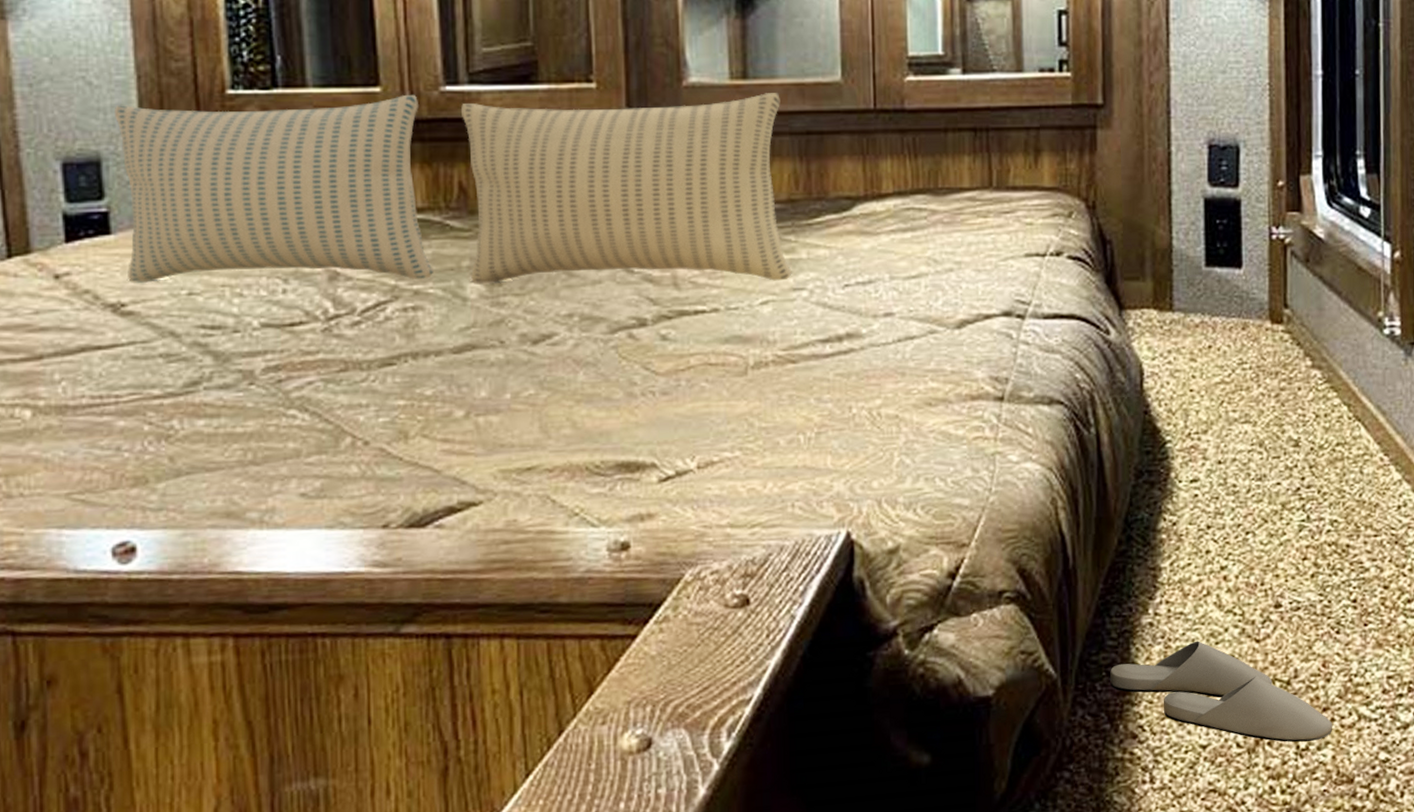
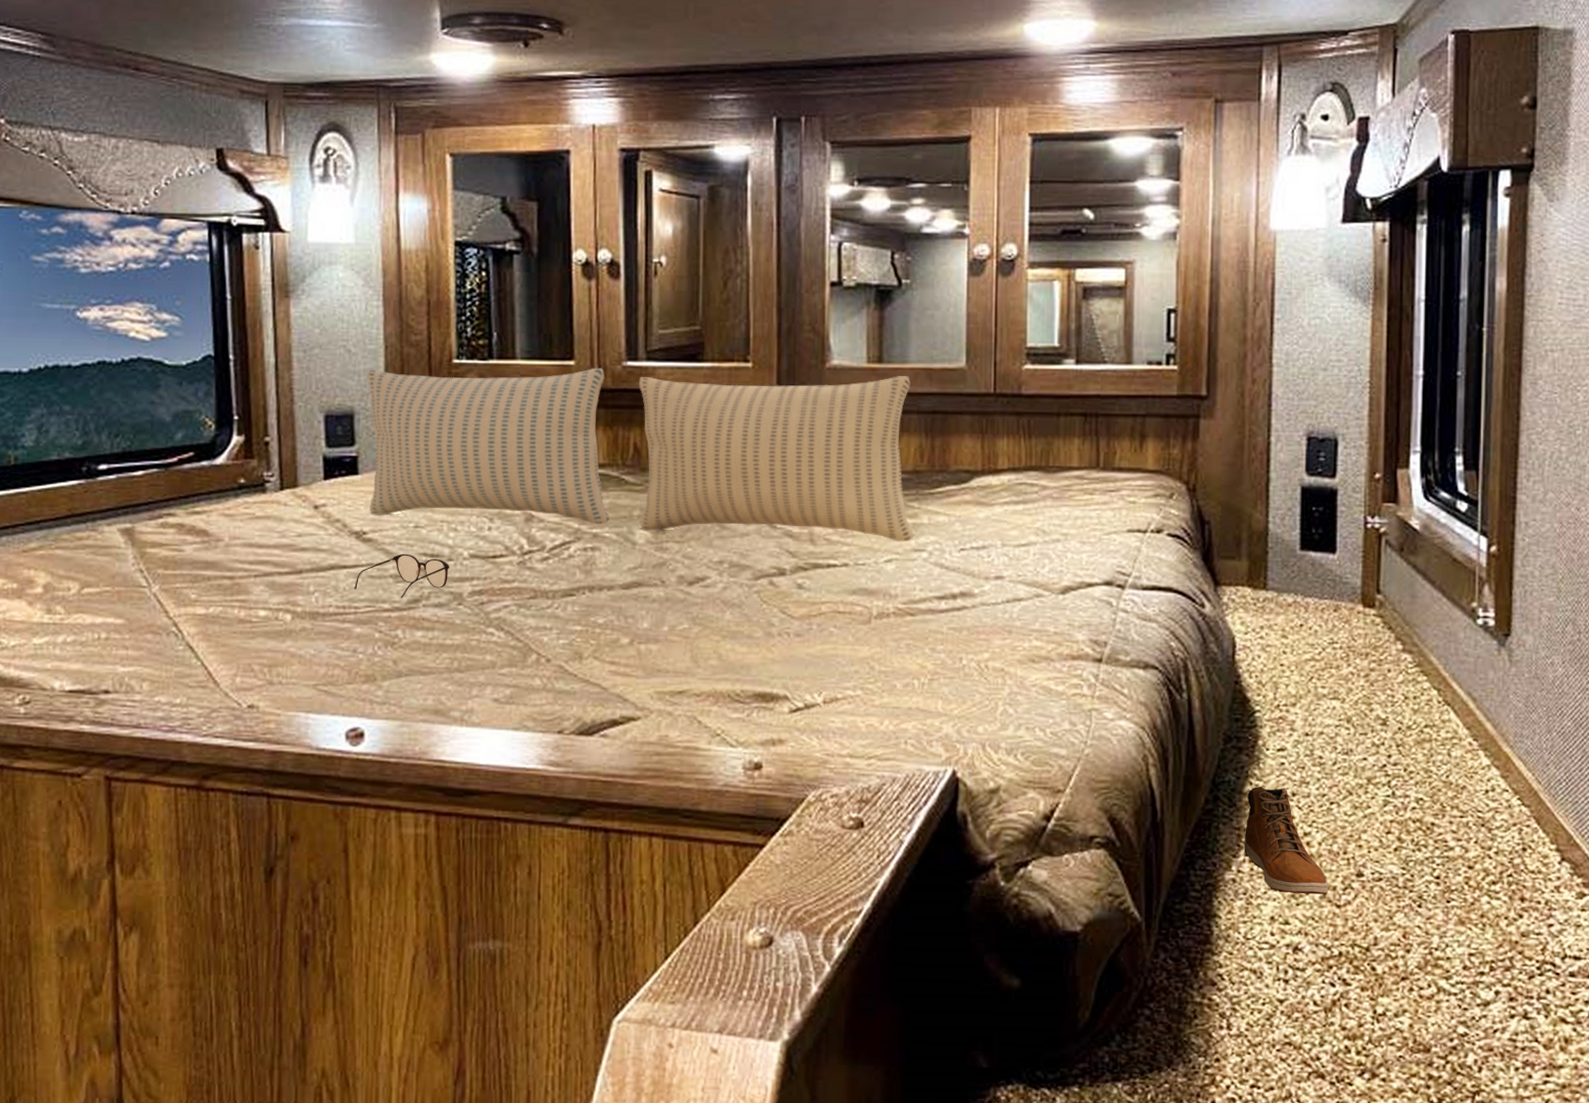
spectacles: none [112,327,235,382] -> present [353,553,449,598]
slippers: present [1110,641,1333,743] -> none [1192,900,1411,1007]
boot: none [1159,520,1248,633] -> present [1244,787,1329,895]

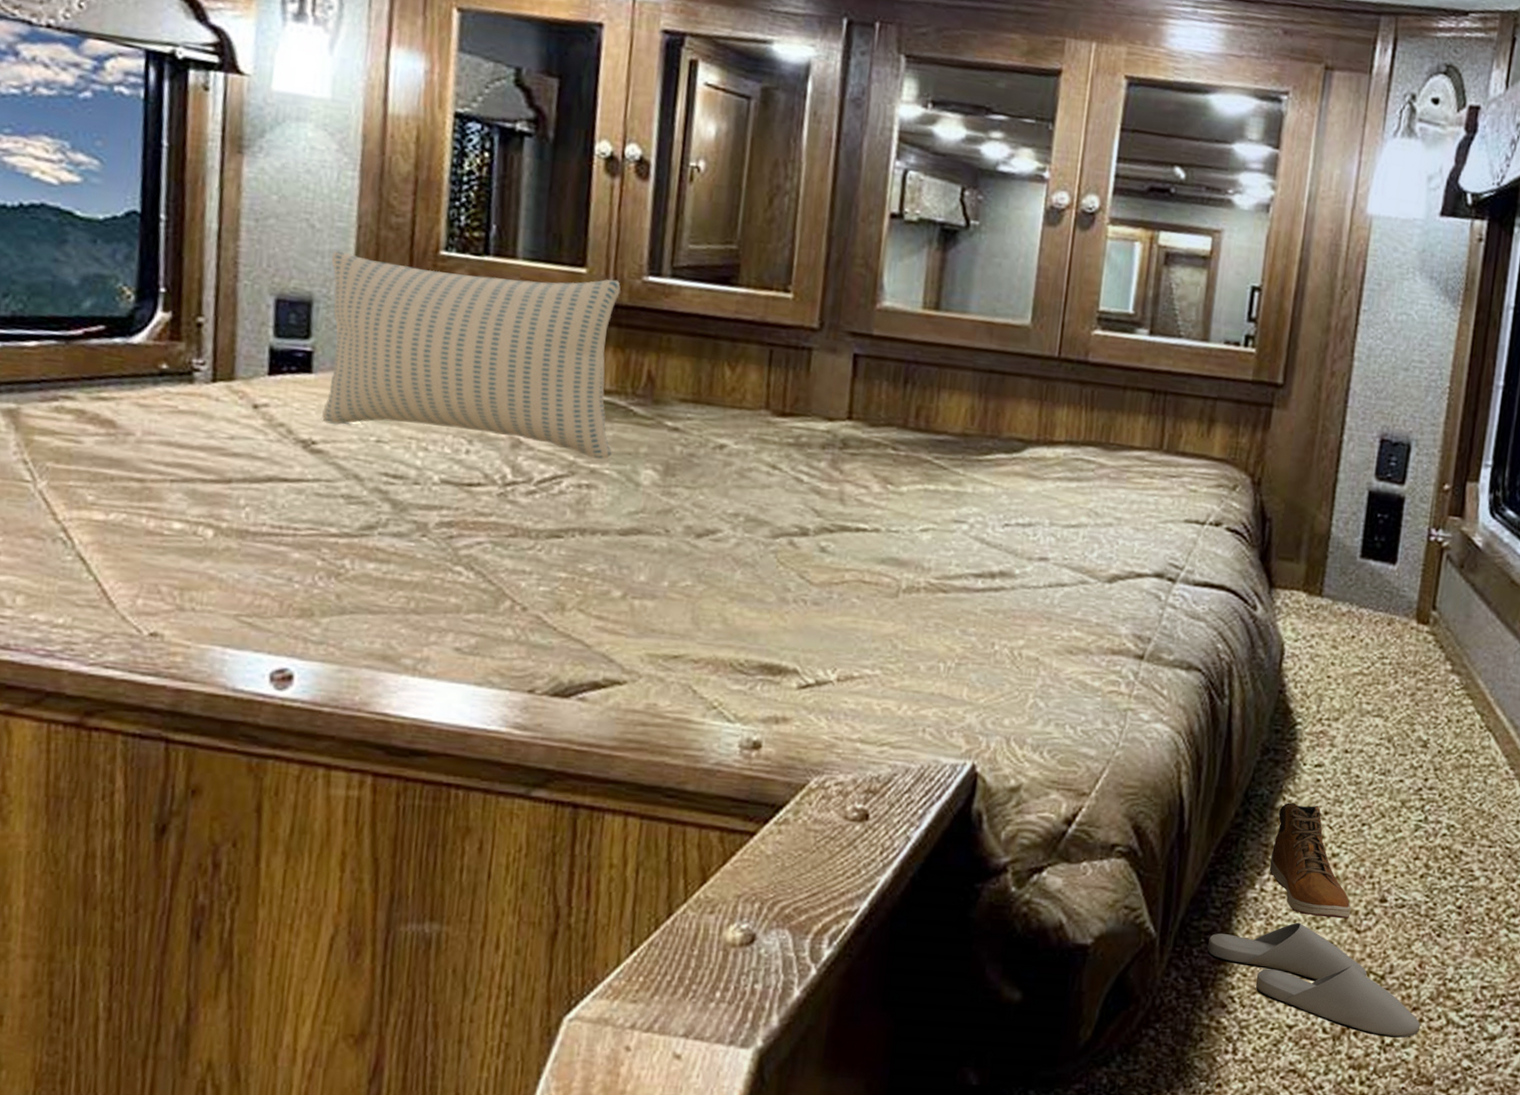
spectacles: present [353,553,449,598] -> none [294,471,415,523]
pillow: present [638,376,914,542] -> none [646,296,969,512]
slippers: none [1192,900,1411,1007] -> present [1207,922,1421,1038]

